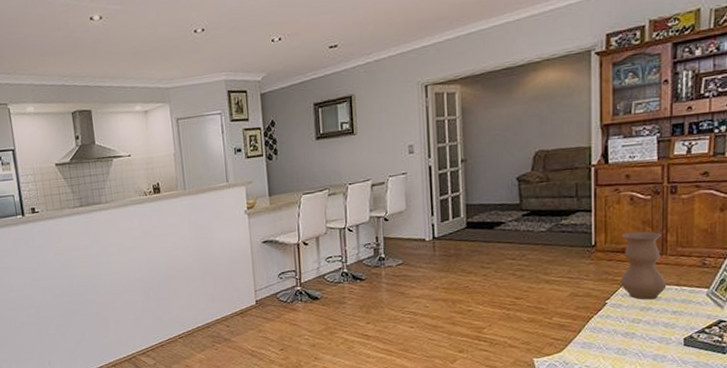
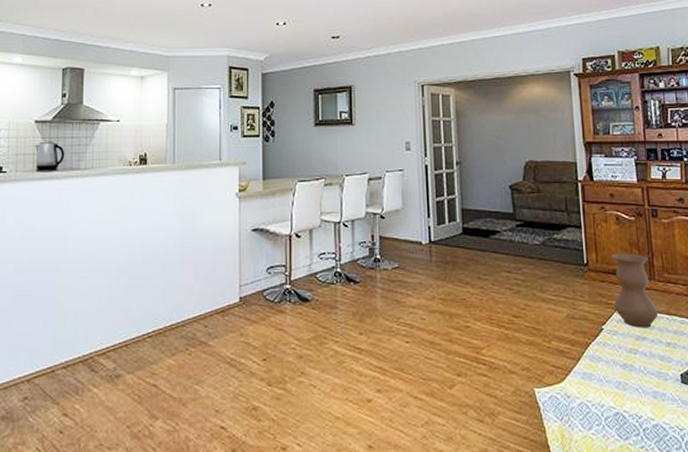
kettle: none [59,181,87,210] -> present [35,141,65,173]

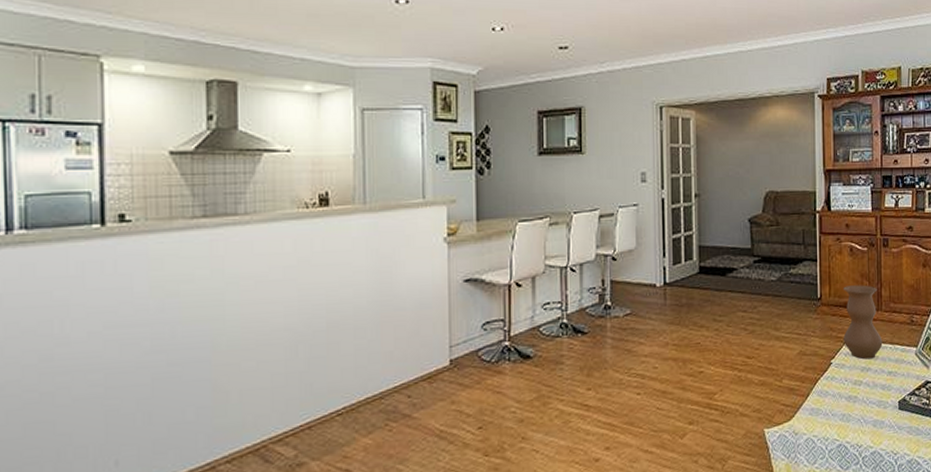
kettle: present [35,141,65,173] -> none [172,179,216,220]

